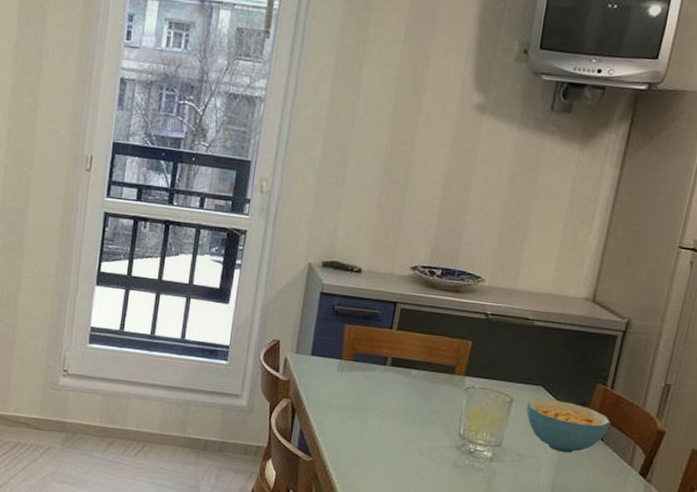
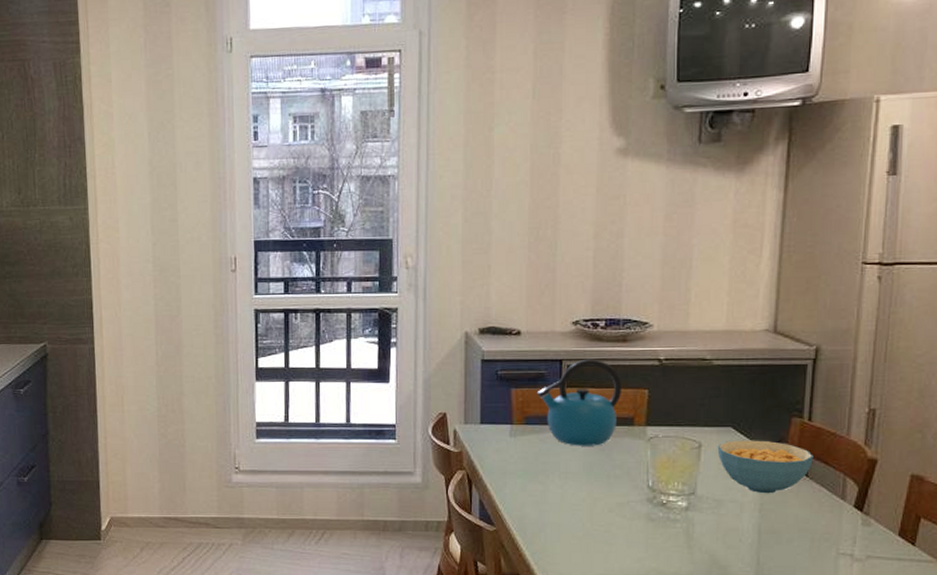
kettle: none [368,304,449,390] -> present [536,359,623,446]

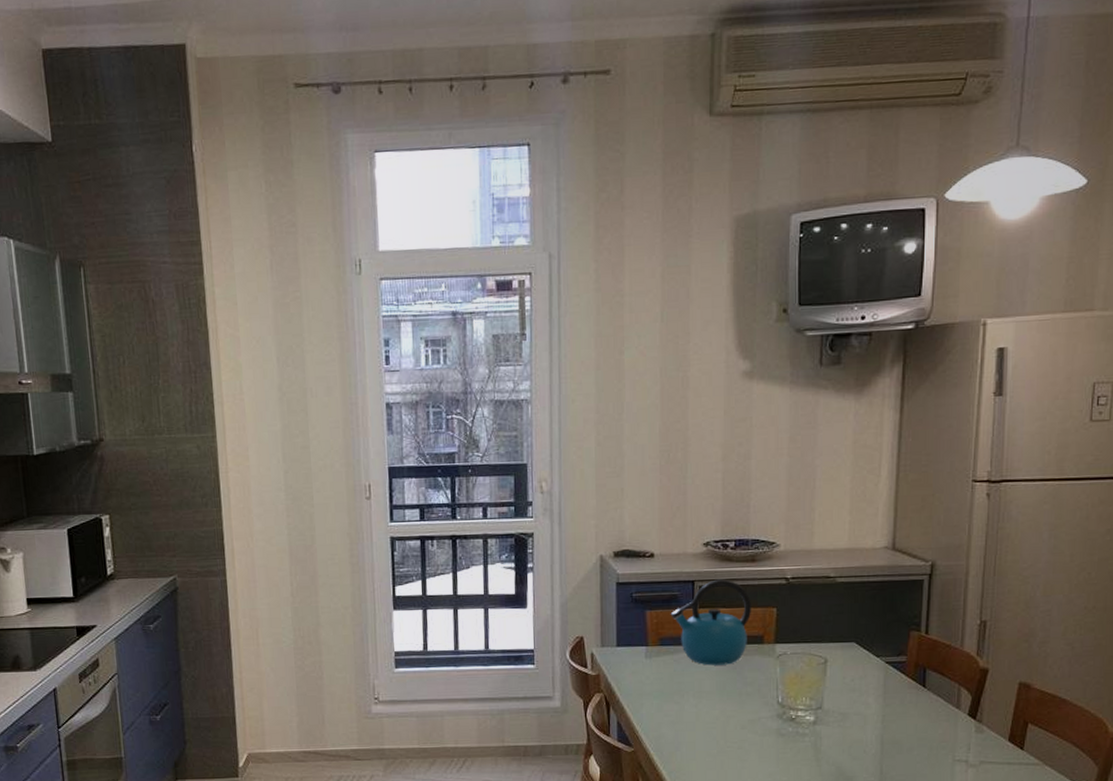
cereal bowl: present [717,440,813,494] -> none [842,654,930,706]

